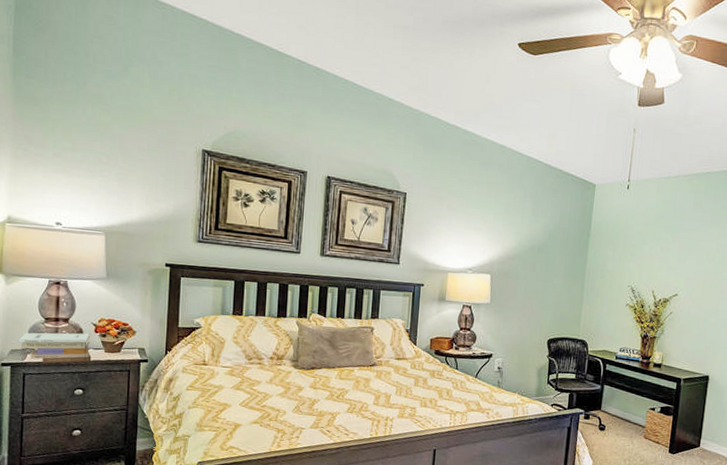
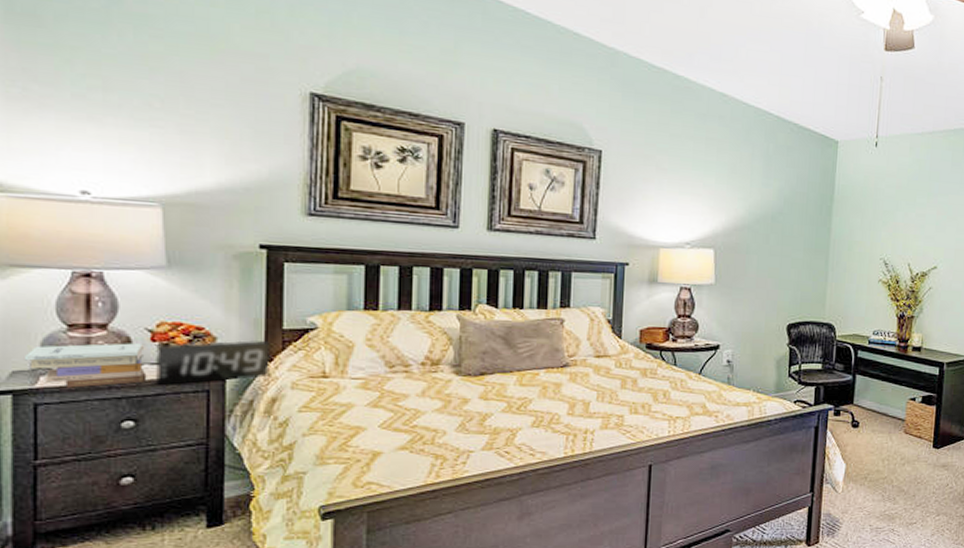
alarm clock: none [97,334,171,366] -> present [156,340,271,386]

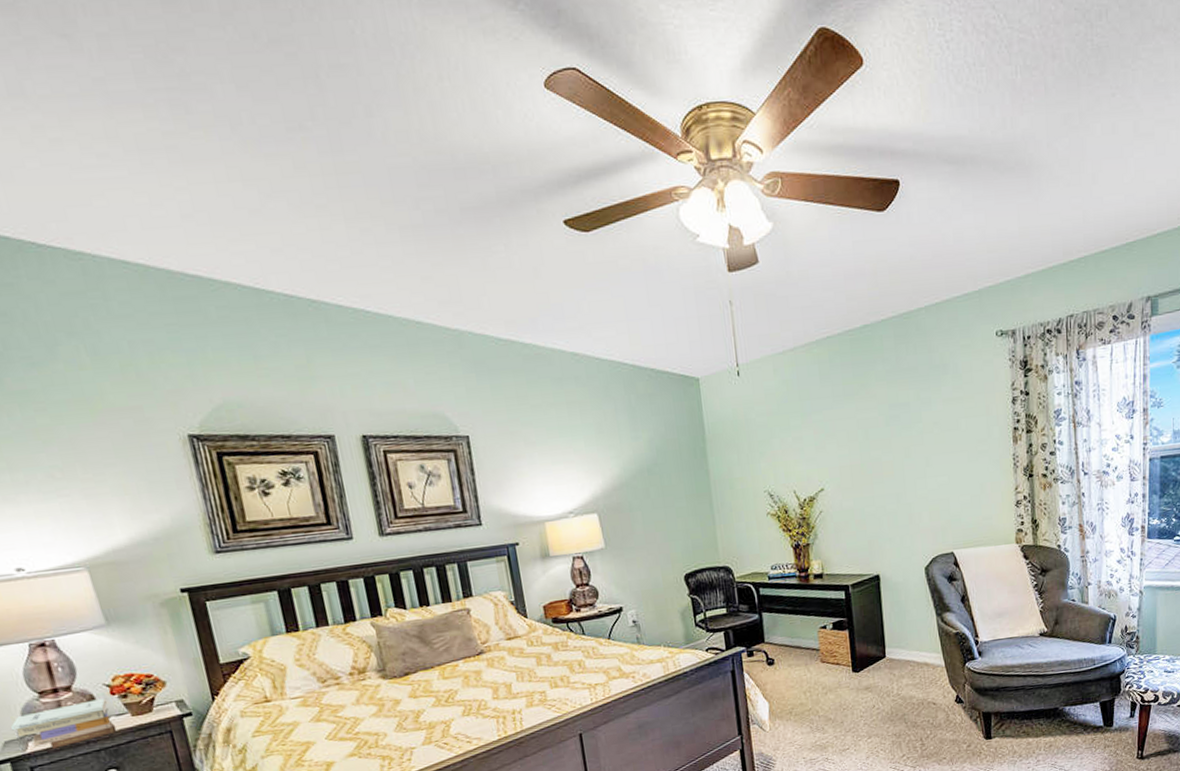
alarm clock: present [156,340,271,386] -> none [116,676,219,734]

